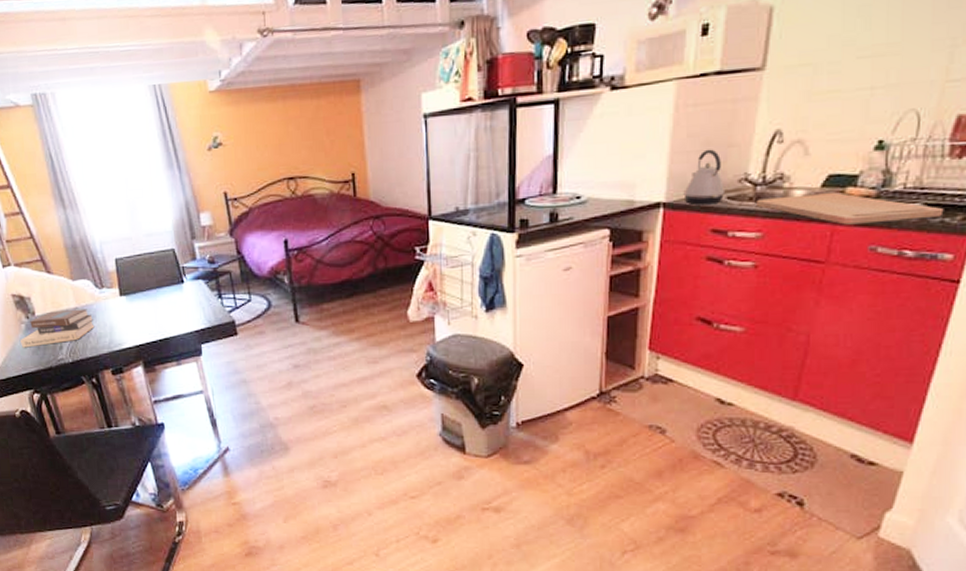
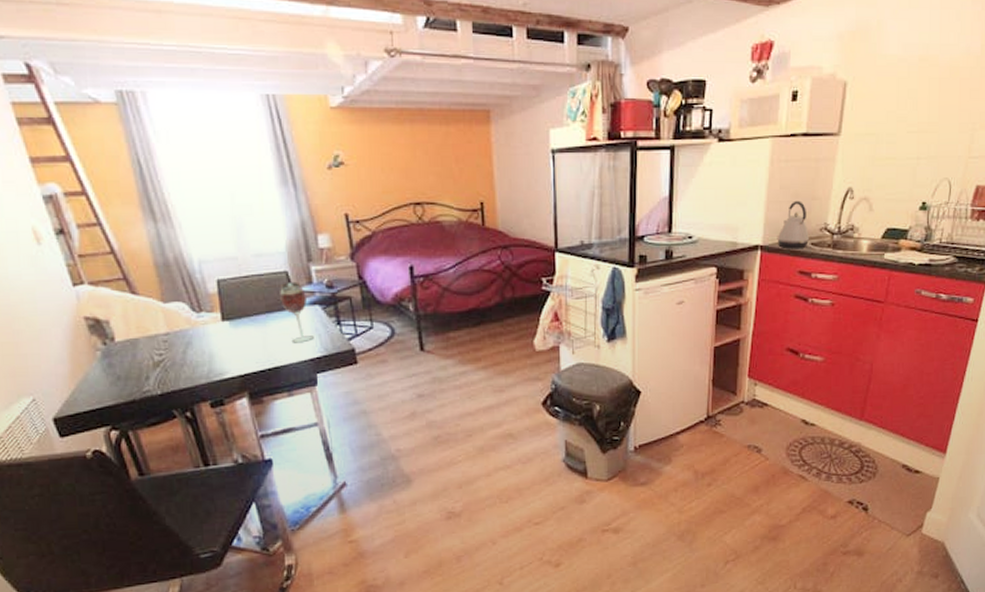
books: present [20,309,95,348] -> none [95,334,190,378]
wineglass: none [168,258,198,316] -> present [280,281,314,343]
cutting board: present [757,193,944,225] -> none [834,244,967,271]

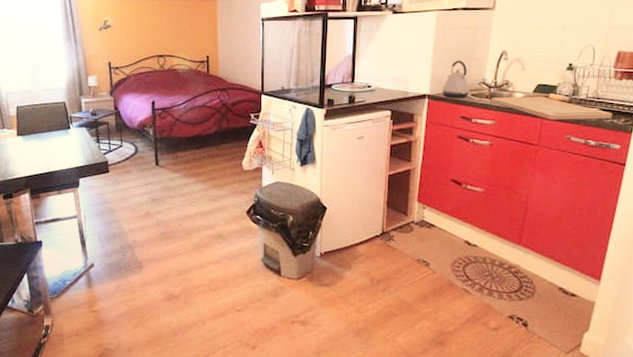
wineglass: present [280,281,314,343] -> none [58,109,80,155]
cutting board: none [834,244,967,271] -> present [491,96,613,120]

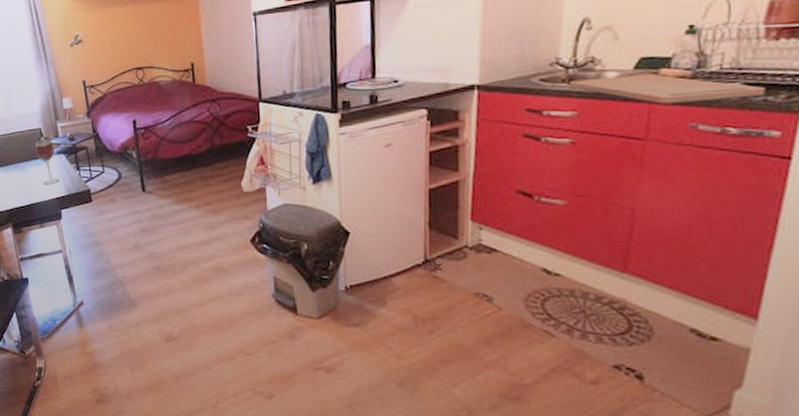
wineglass: none [58,109,80,155] -> present [35,136,59,185]
kettle: present [442,60,470,99] -> none [496,36,538,87]

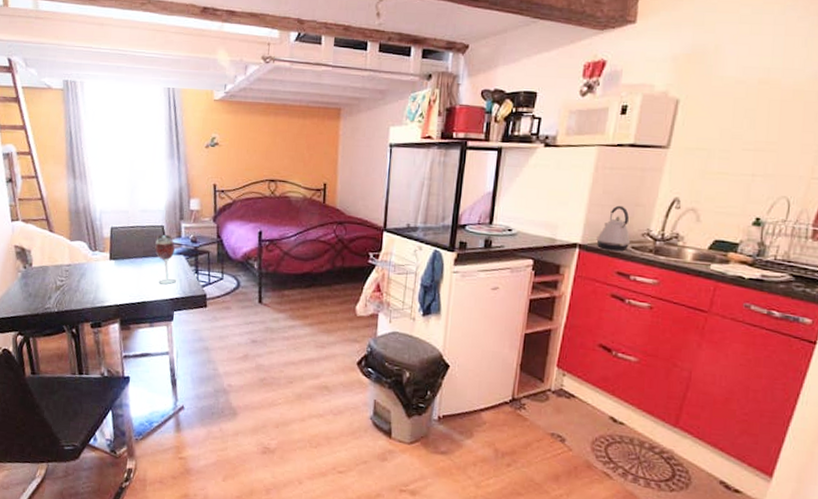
kettle: none [496,36,538,87] -> present [596,205,631,252]
cutting board: present [570,74,766,104] -> none [655,252,806,287]

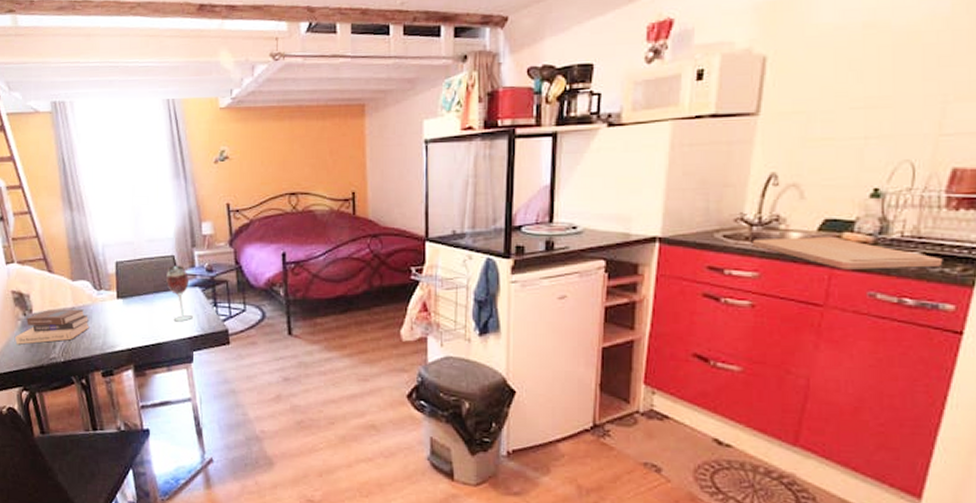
books: none [14,265,83,294] -> present [15,309,90,345]
kettle: present [596,205,631,252] -> none [679,188,722,242]
cutting board: none [655,252,806,287] -> present [753,237,943,270]

